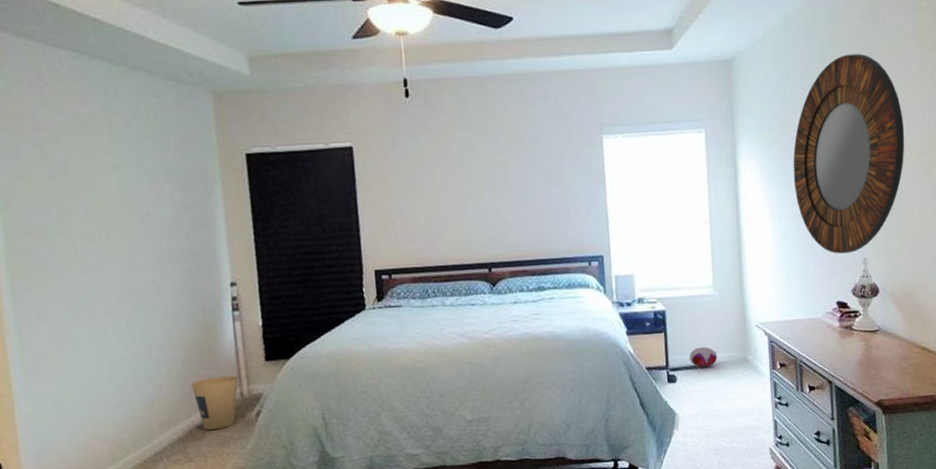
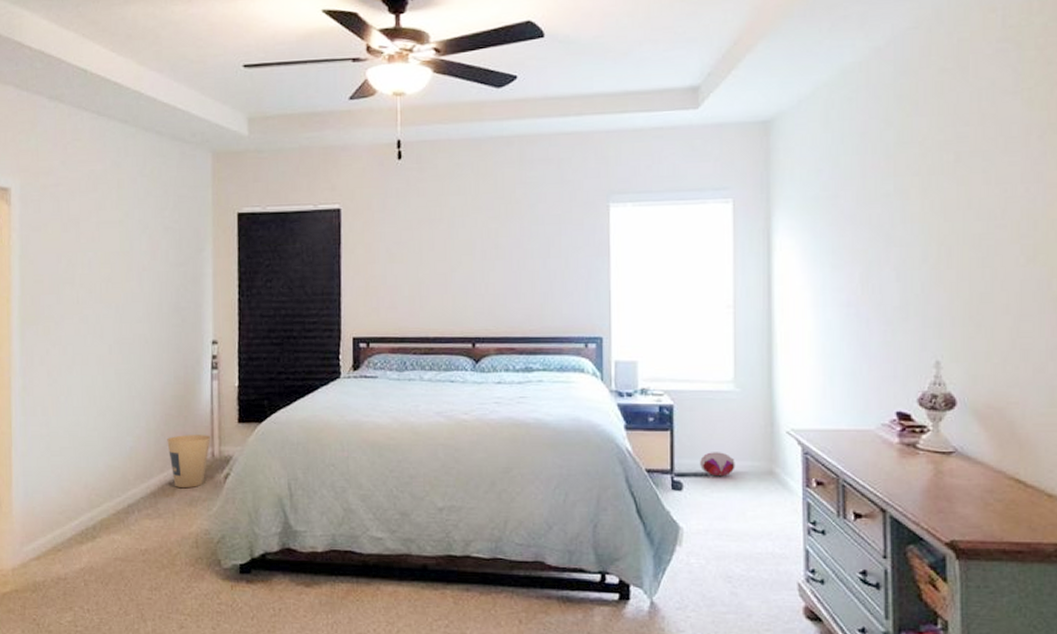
home mirror: present [793,53,905,254] -> none [844,113,999,354]

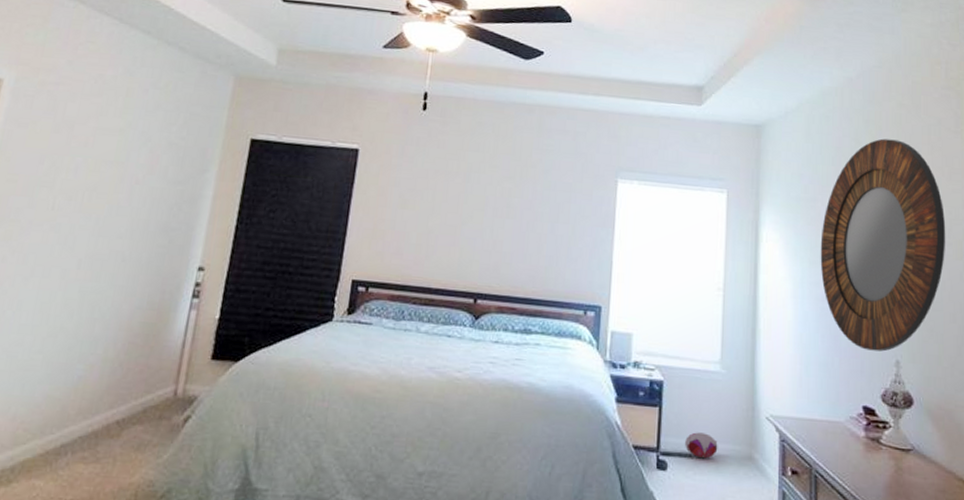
trash can: present [167,435,210,487] -> none [122,367,176,430]
home mirror: none [844,113,999,354] -> present [820,138,946,352]

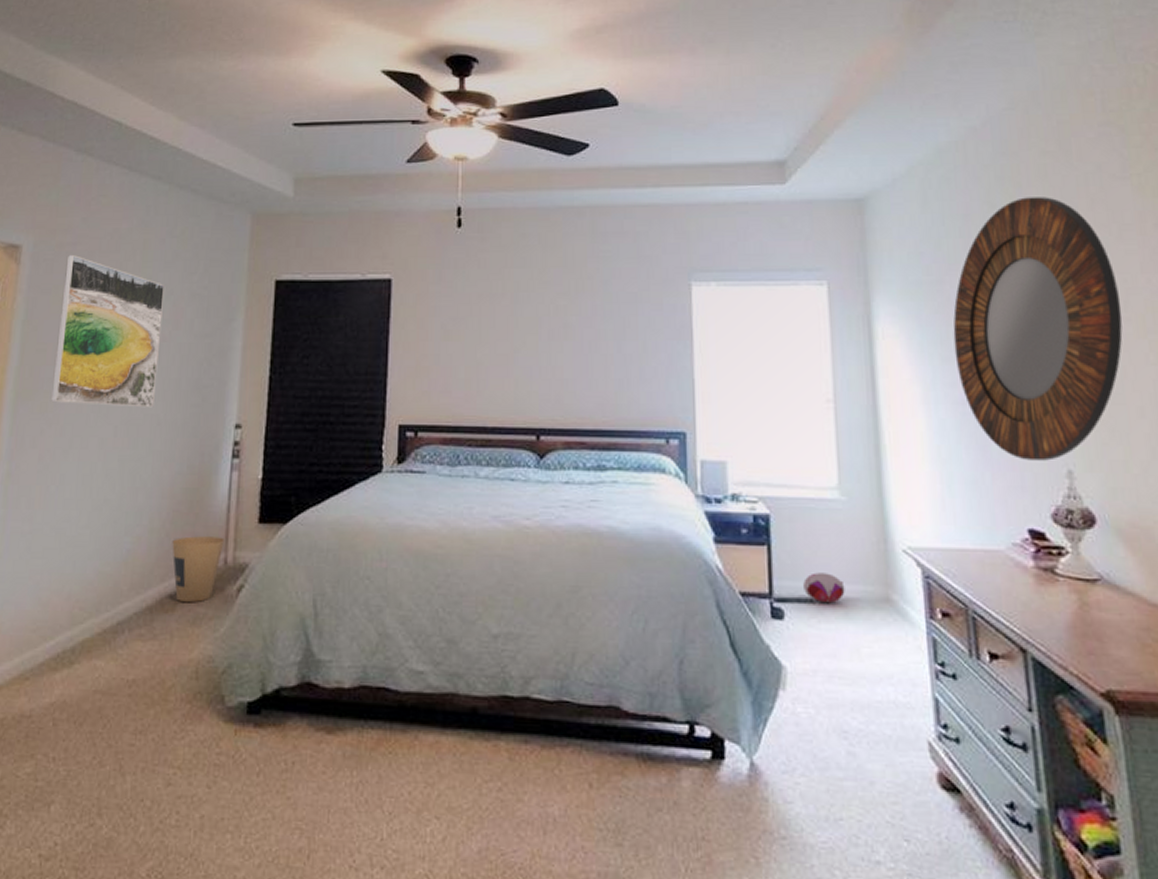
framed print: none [17,93,144,245] -> present [51,254,166,408]
trash can: none [122,367,176,430] -> present [172,536,224,602]

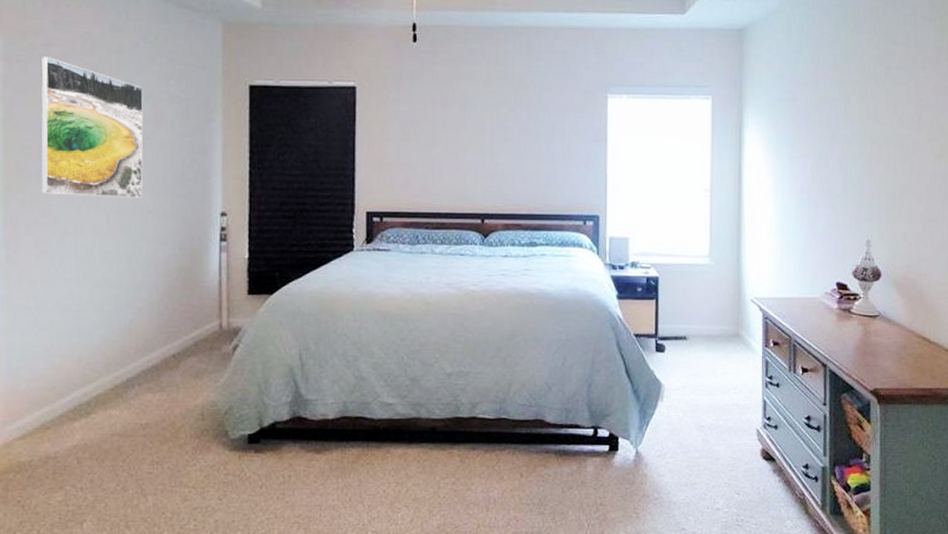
trash can: present [172,536,224,602] -> none [171,307,218,360]
plush toy: present [803,572,845,604] -> none [680,318,709,340]
home mirror: present [953,197,1123,461] -> none [799,32,917,234]

